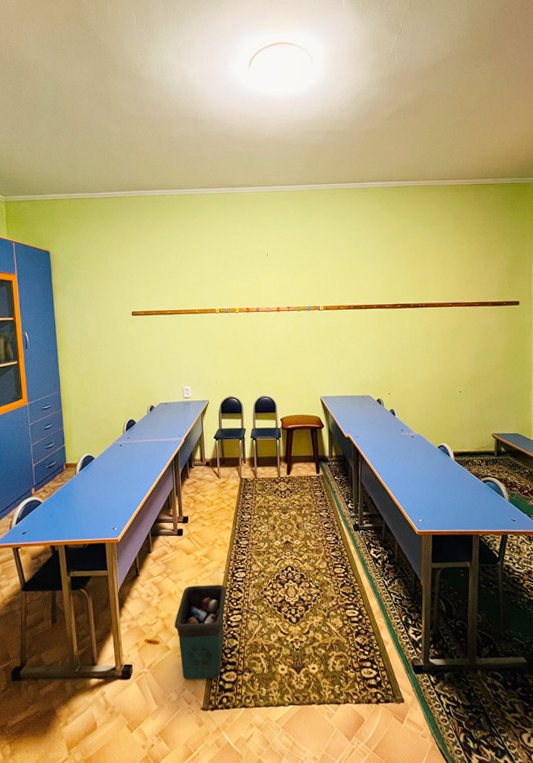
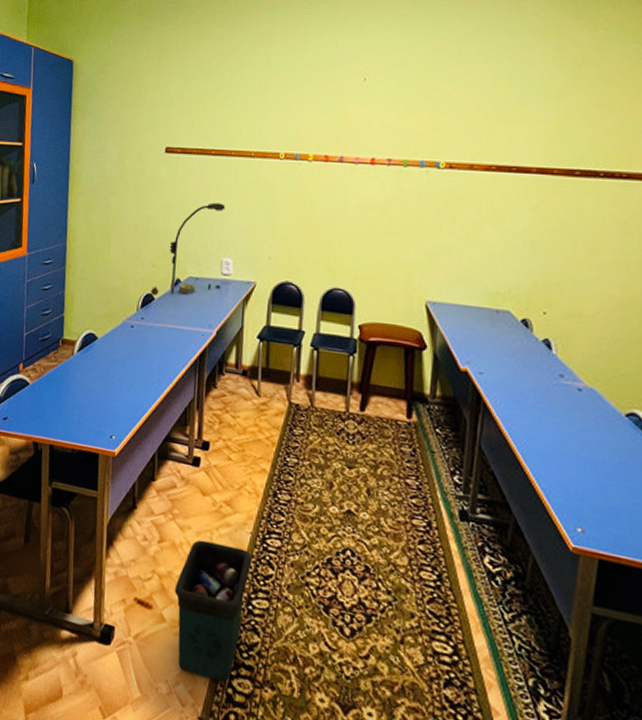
desk lamp: none [132,348,184,421] -> present [149,202,226,296]

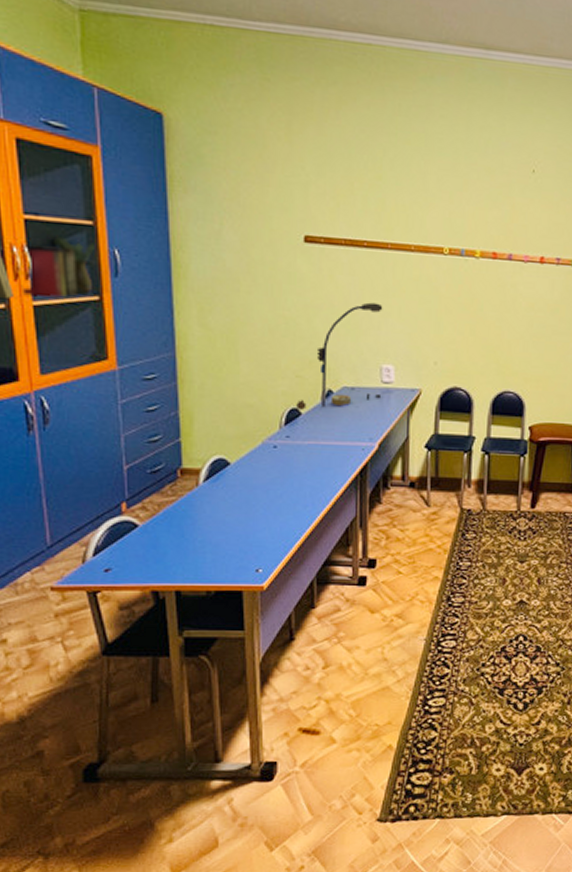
recycling bin: present [174,539,252,683] -> none [344,656,426,783]

